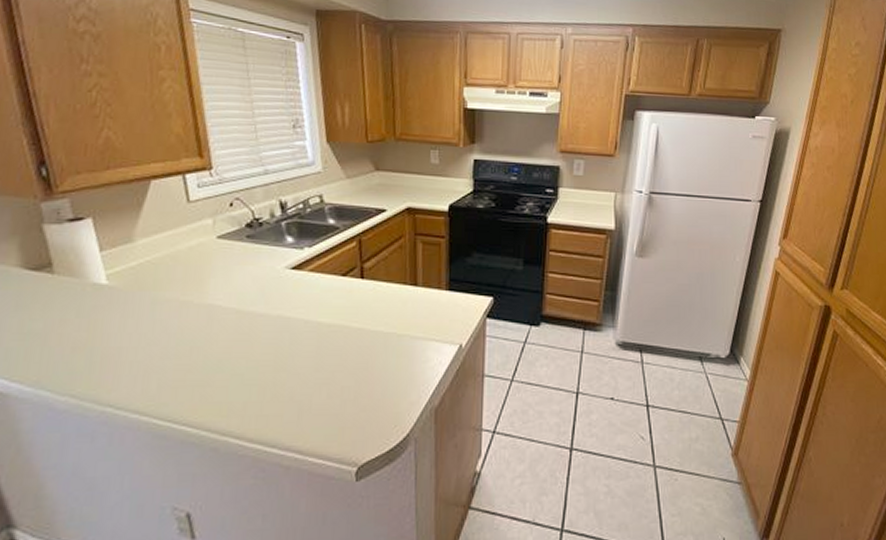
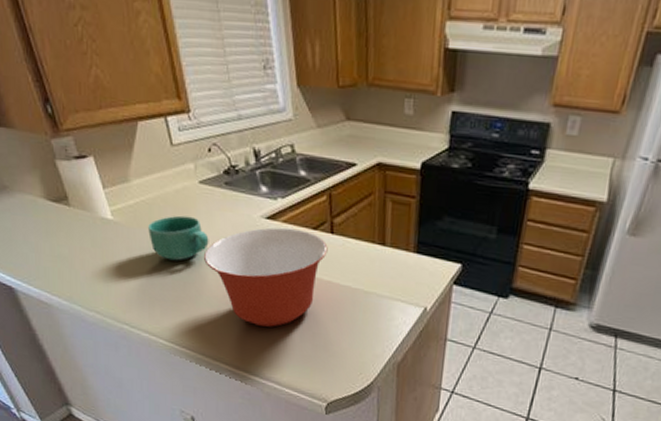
mug: none [151,273,225,324] -> present [148,215,209,261]
mixing bowl: none [217,278,358,387] -> present [204,227,328,327]

